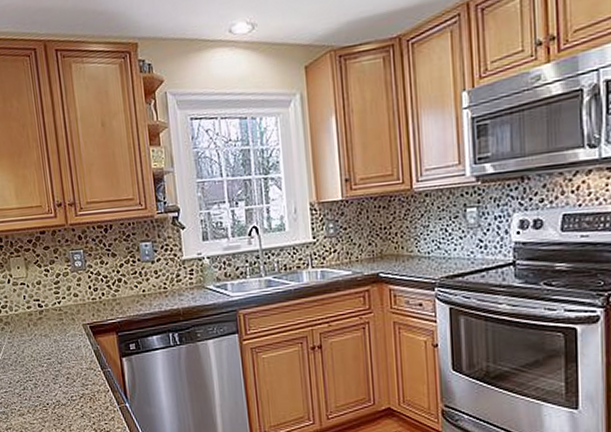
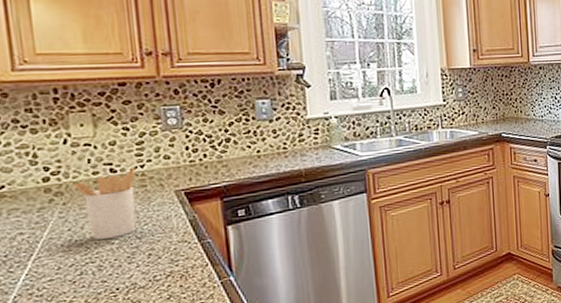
utensil holder: none [15,303,58,362] -> present [73,167,136,240]

